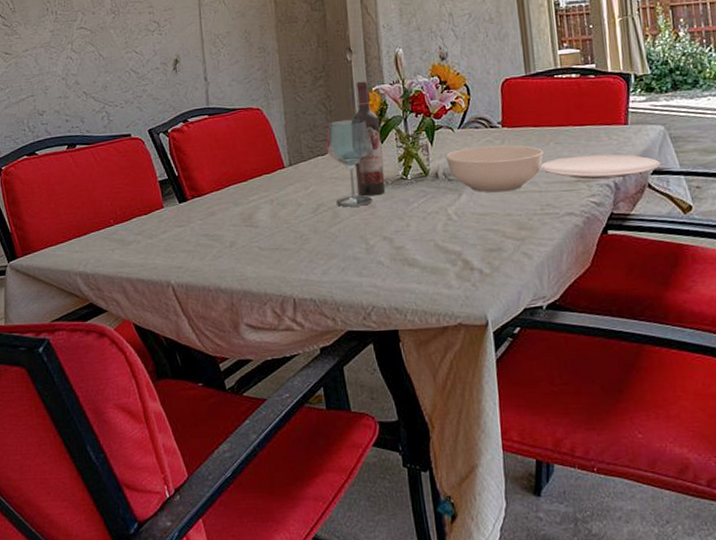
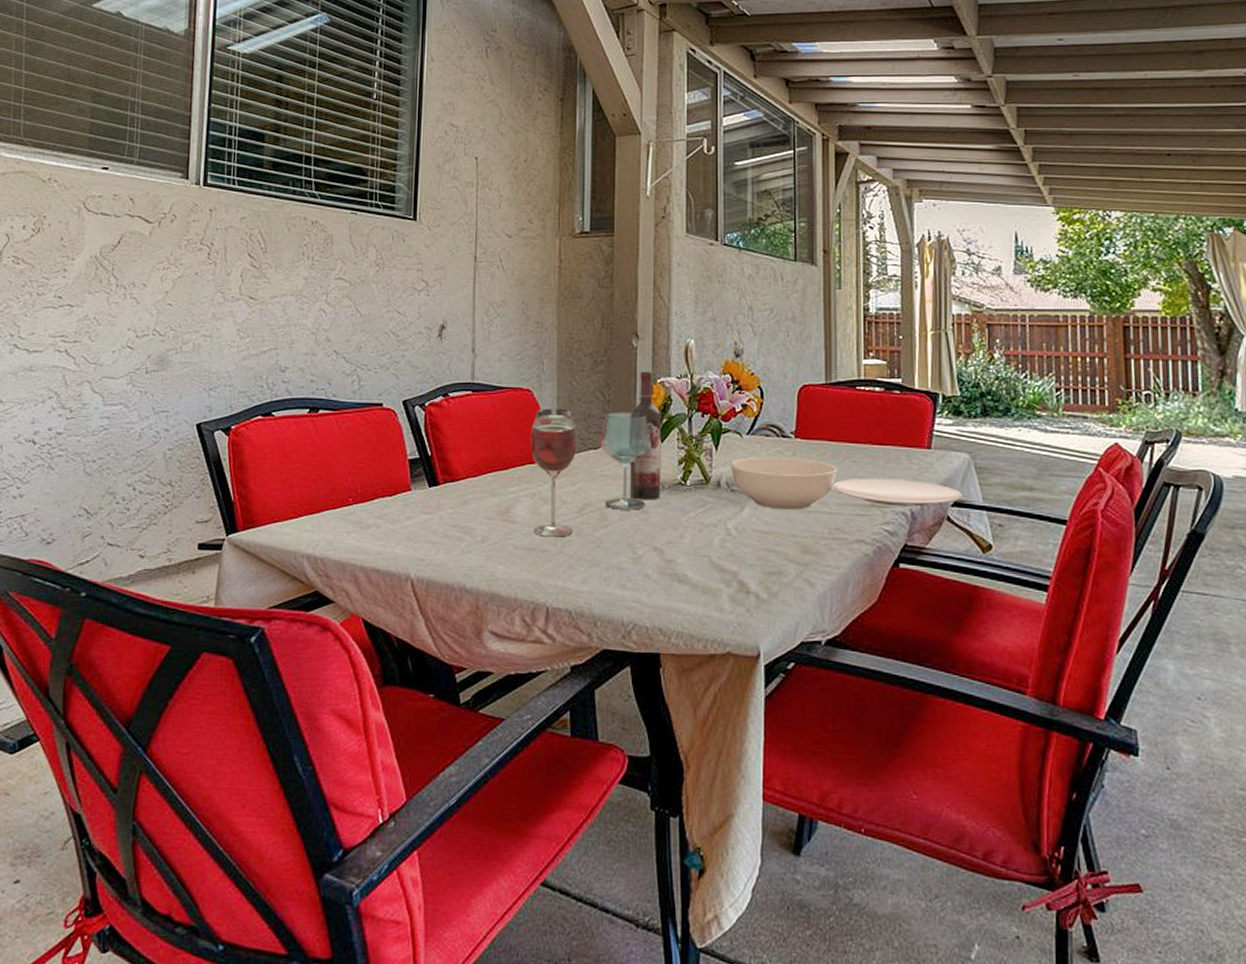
wineglass: none [263,122,311,237] -> present [529,408,578,537]

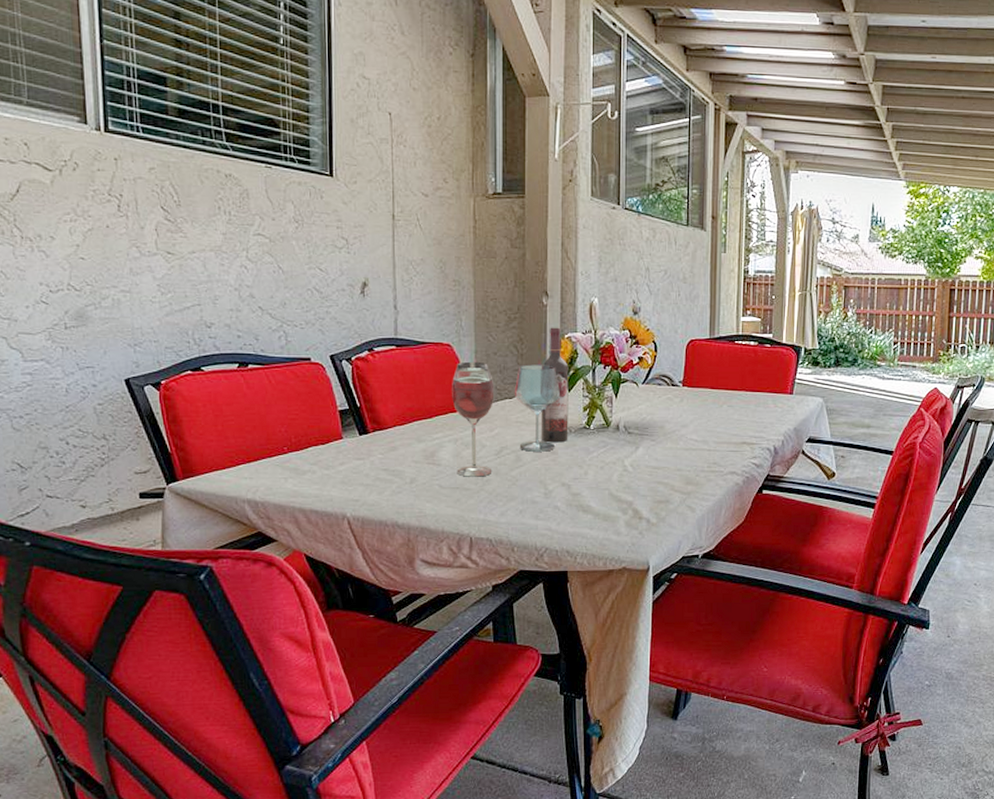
bowl: present [730,456,838,510] -> none [627,403,718,448]
plate: present [833,477,962,507] -> none [712,420,815,443]

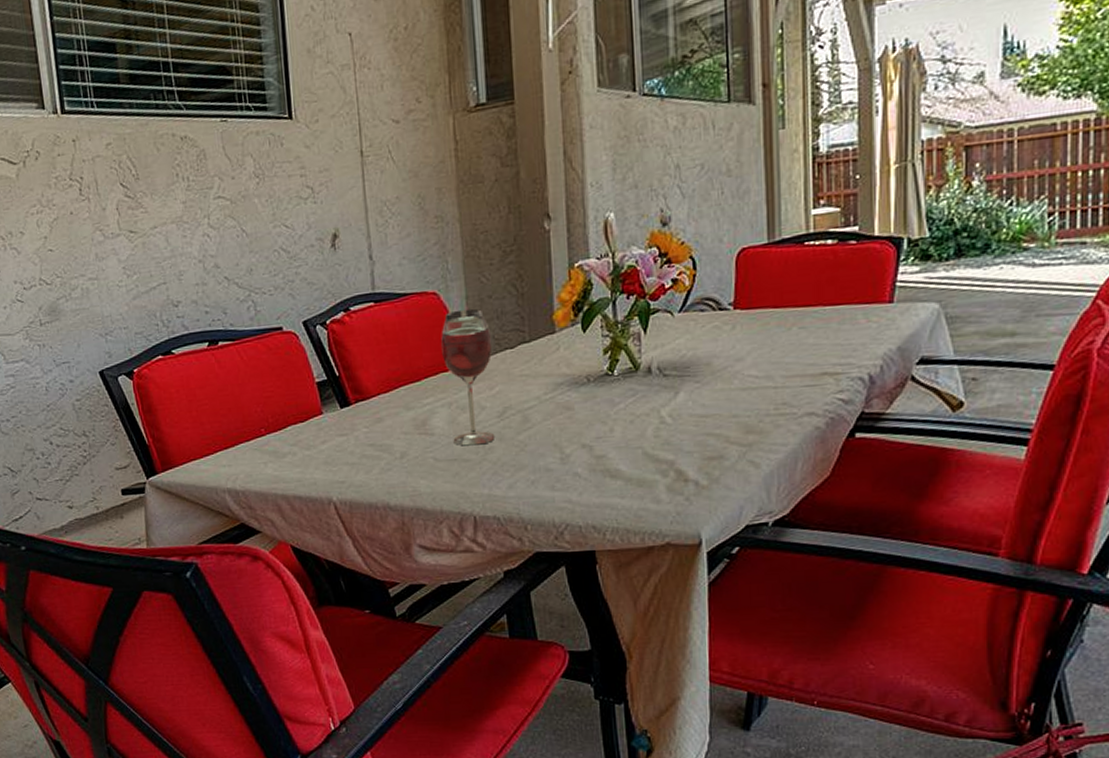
wine glass: present [514,364,561,452] -> none [515,302,574,410]
wine bottle: present [541,327,569,443] -> none [548,255,587,397]

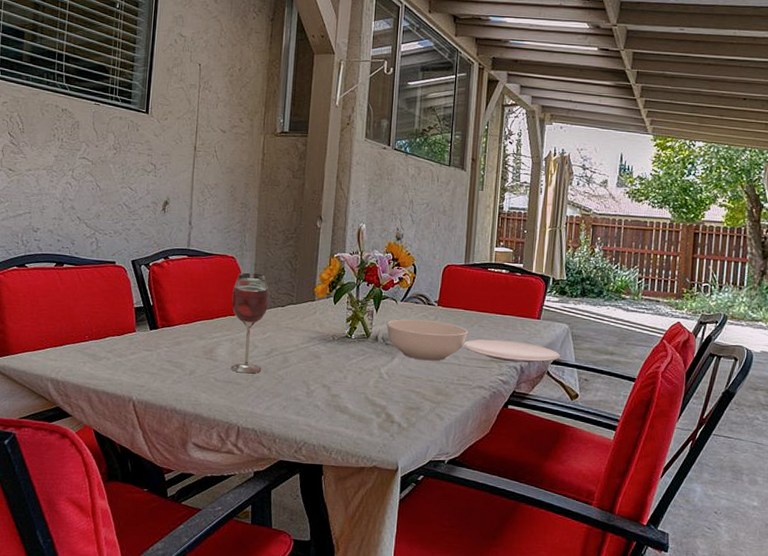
bowl: none [661,331,785,390] -> present [386,319,469,361]
plate: none [778,340,929,372] -> present [463,339,560,363]

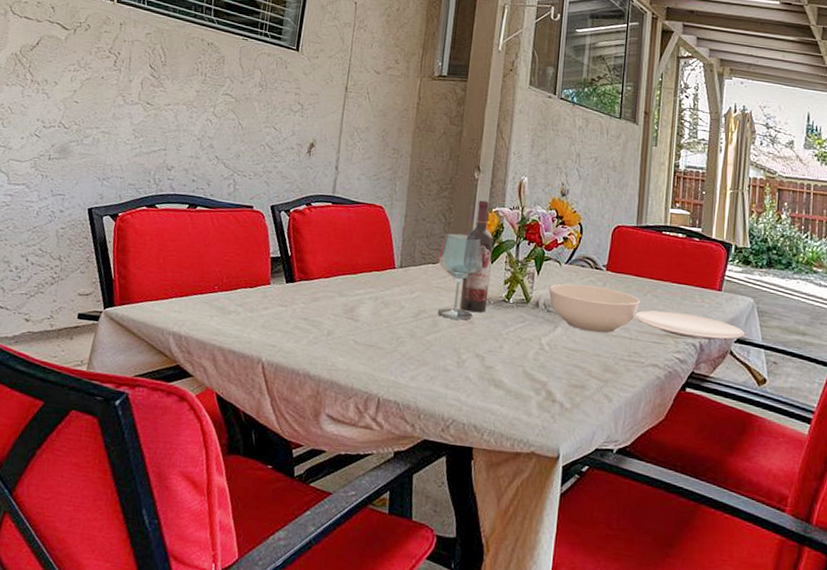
wineglass: present [231,272,270,374] -> none [373,224,420,338]
wine glass: none [286,278,328,356] -> present [437,233,484,320]
wine bottle: none [307,247,336,348] -> present [459,200,494,313]

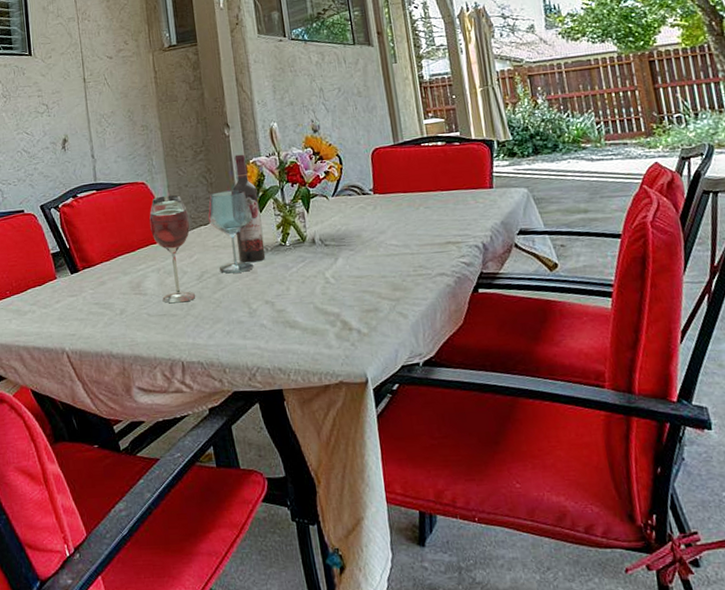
wineglass: none [373,224,420,338] -> present [149,194,196,304]
bowl: present [548,283,641,333] -> none [321,210,415,256]
plate: present [635,310,745,340] -> none [411,216,526,241]

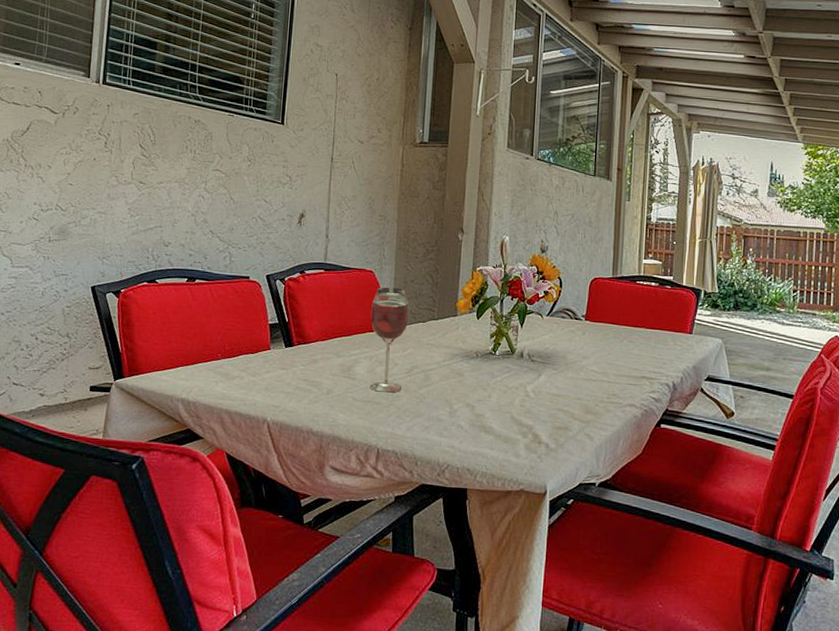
wine glass: present [208,189,254,274] -> none [427,292,470,373]
wine bottle: present [231,154,266,263] -> none [449,260,479,366]

